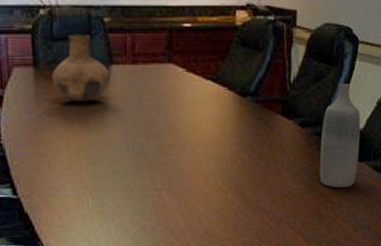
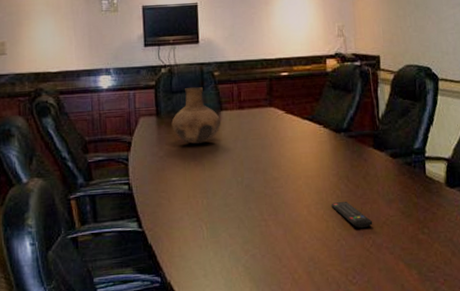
remote control: none [231,172,275,201] -> present [331,201,373,228]
bottle: present [319,84,361,188] -> none [412,117,450,214]

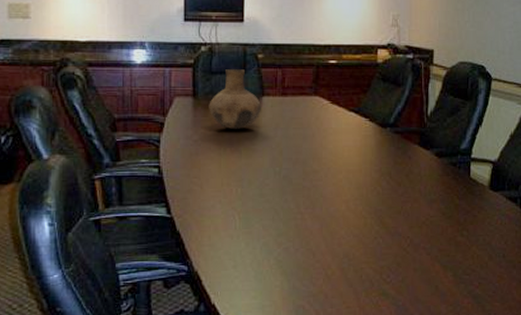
remote control: present [331,201,373,228] -> none [371,198,412,226]

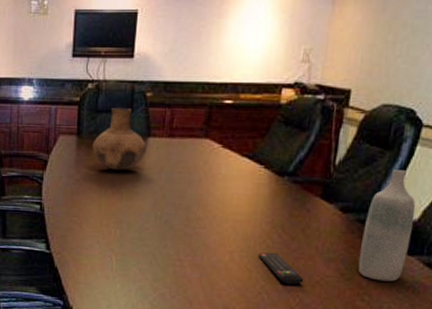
remote control: none [371,198,412,226] -> present [258,252,304,284]
bottle: none [455,118,495,216] -> present [358,170,416,282]

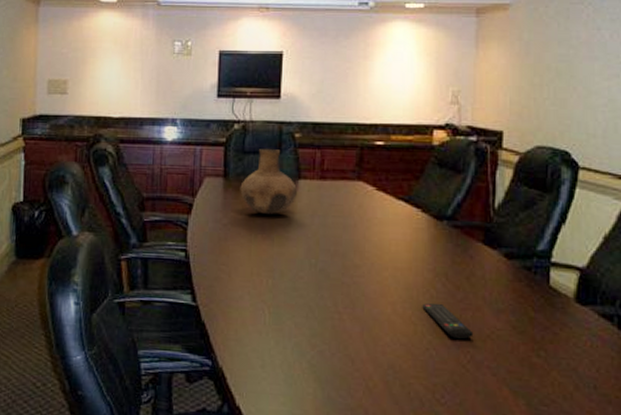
bottle: present [358,170,416,282] -> none [529,213,583,335]

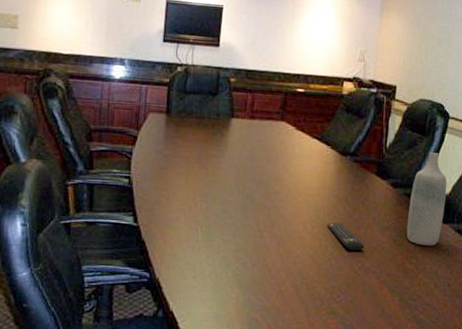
vase: present [240,149,298,215] -> none [180,90,231,148]
bottle: none [529,213,583,335] -> present [406,152,447,246]

